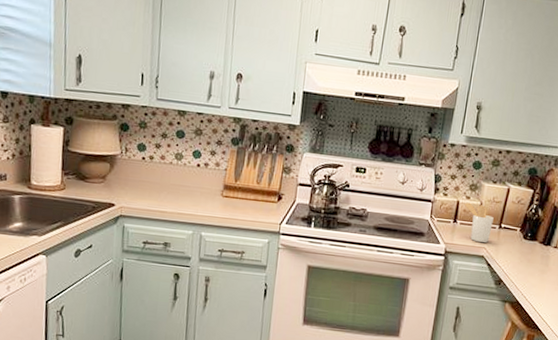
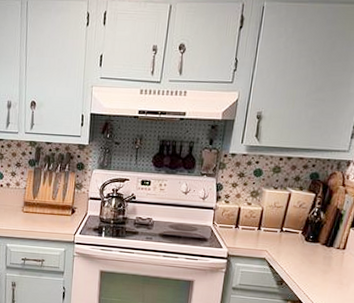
utensil holder: present [464,202,494,243] -> none [245,208,275,246]

